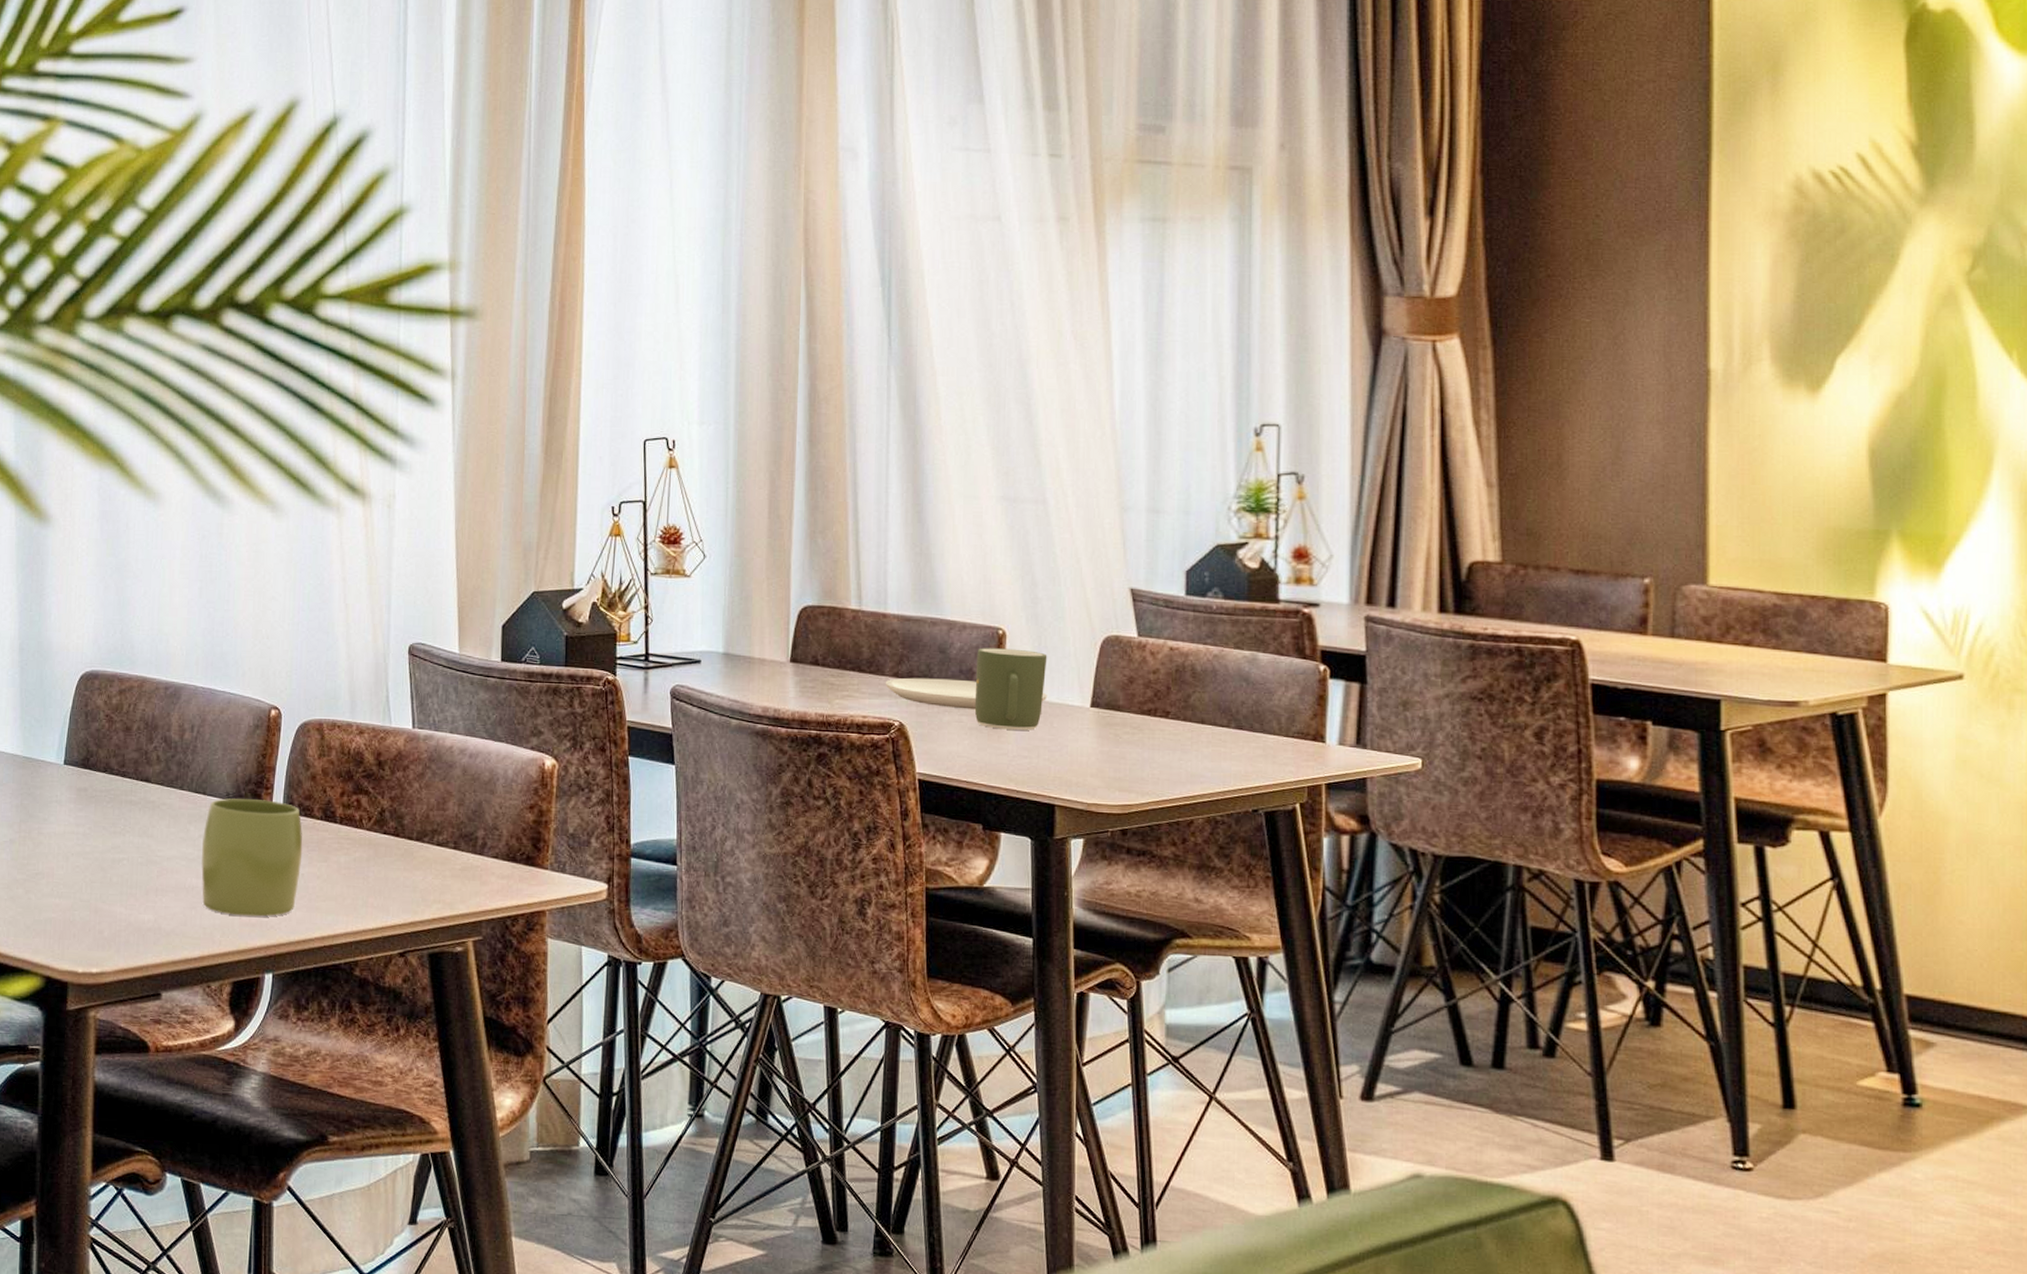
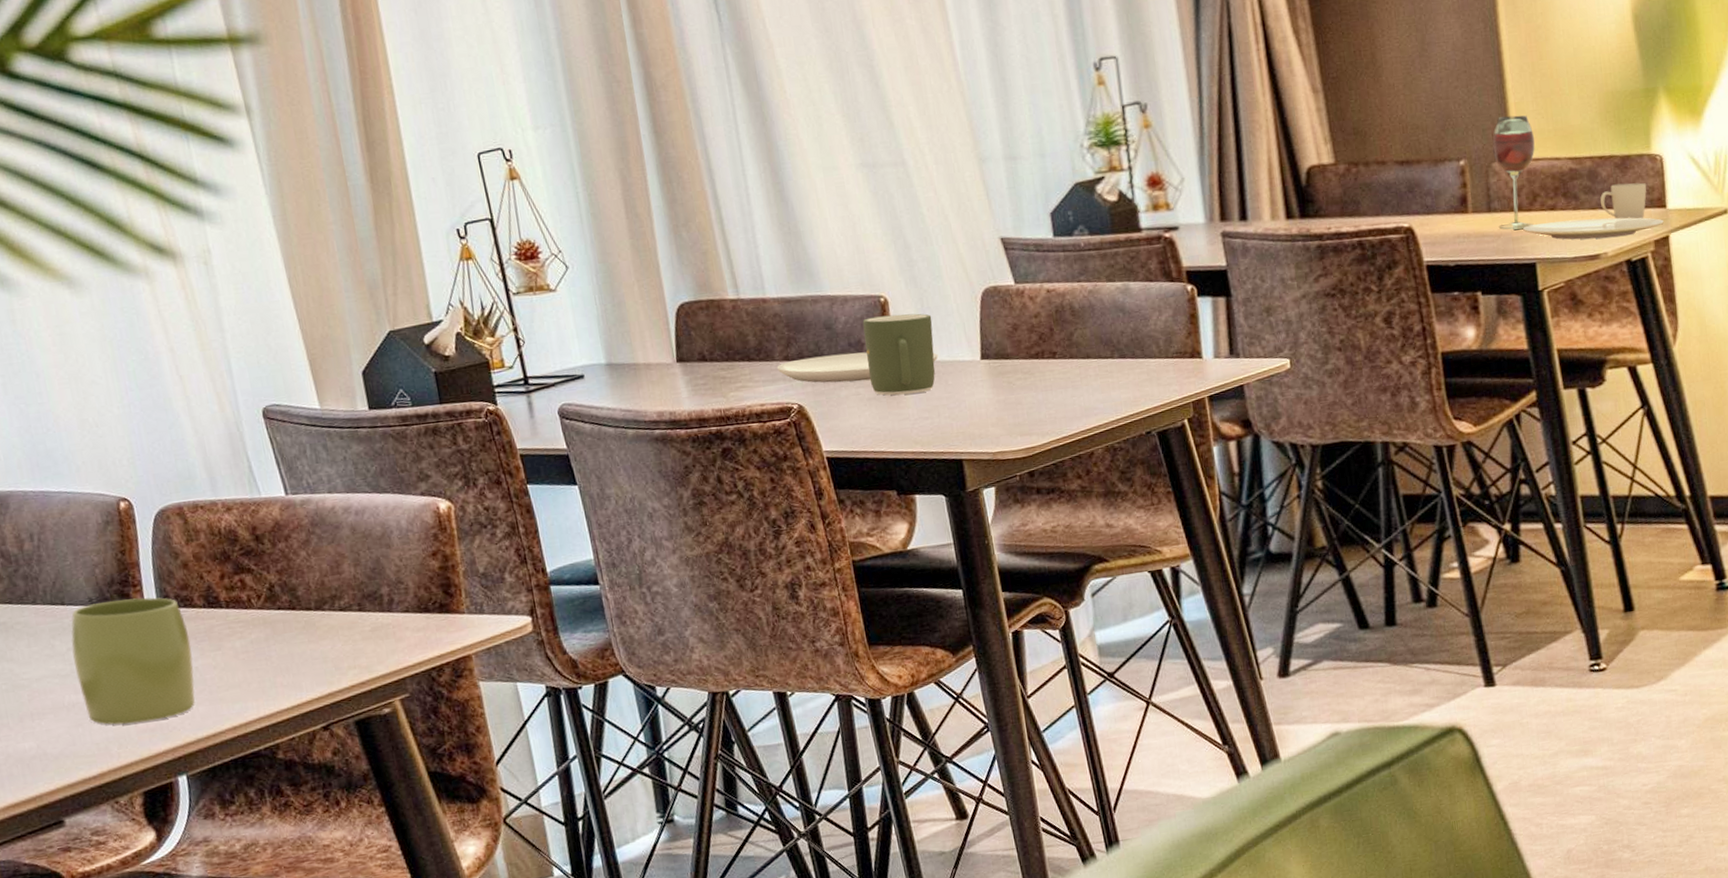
wineglass: none [1682,538,1736,662] -> present [1492,115,1535,230]
plate: none [1710,658,1882,687] -> present [1523,217,1664,240]
cup: none [1806,628,1865,670] -> present [1600,182,1647,220]

